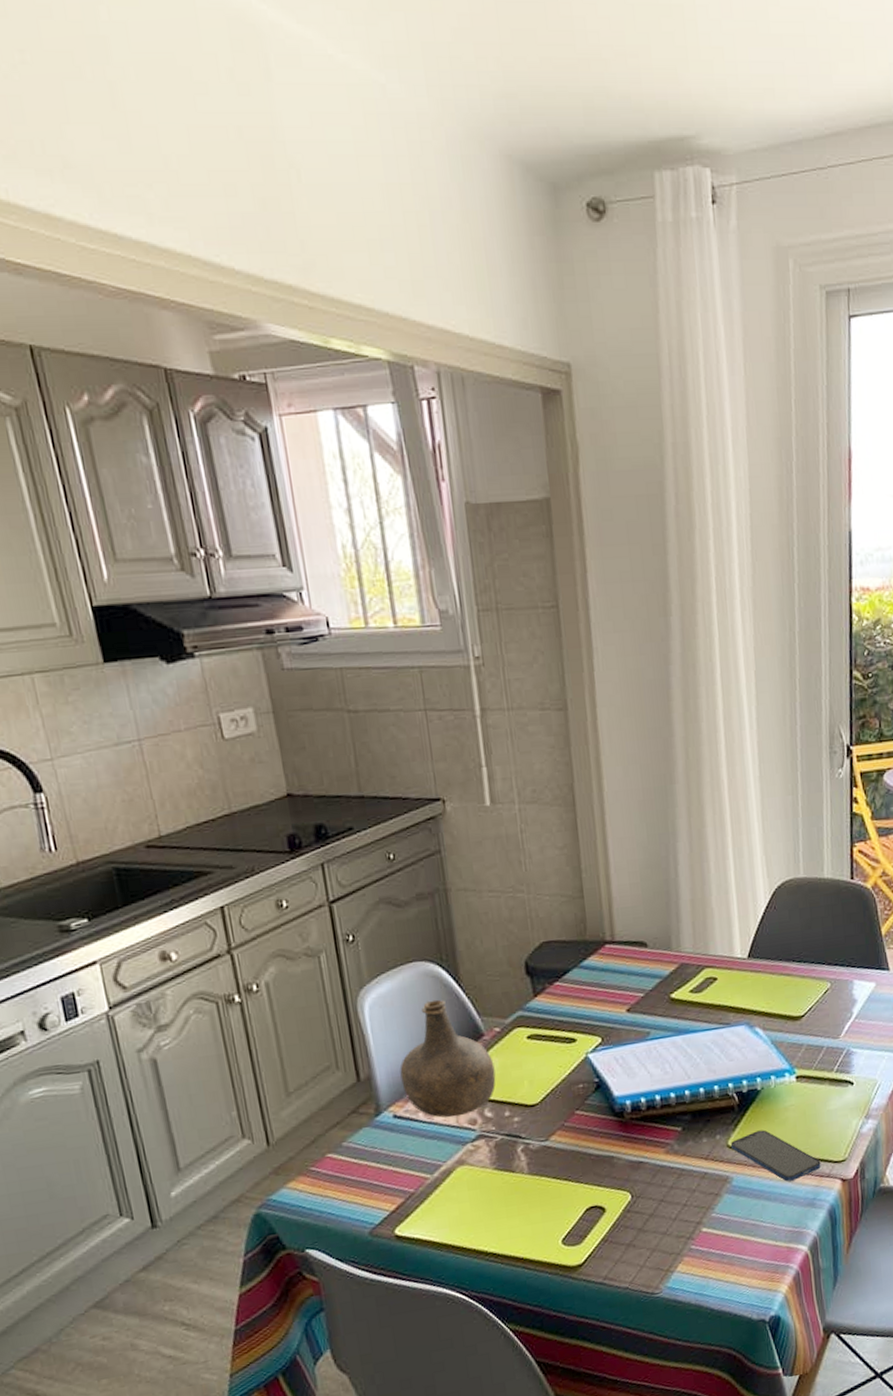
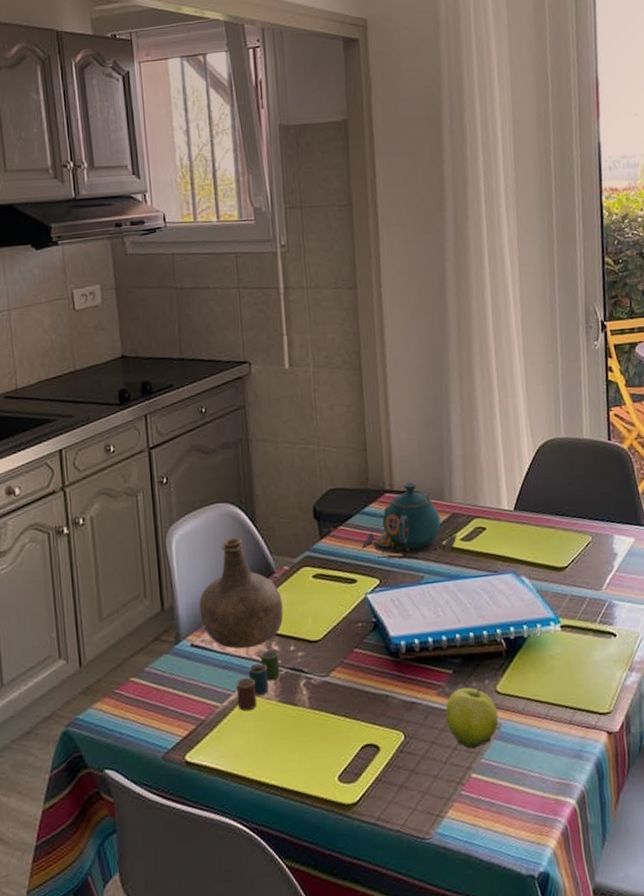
cup: none [446,1116,495,1181] -> present [236,649,280,712]
teapot: none [582,931,687,1015] -> present [362,482,458,560]
fruit: none [674,1143,730,1205] -> present [445,687,499,749]
smartphone: present [730,1129,821,1182] -> none [499,677,587,731]

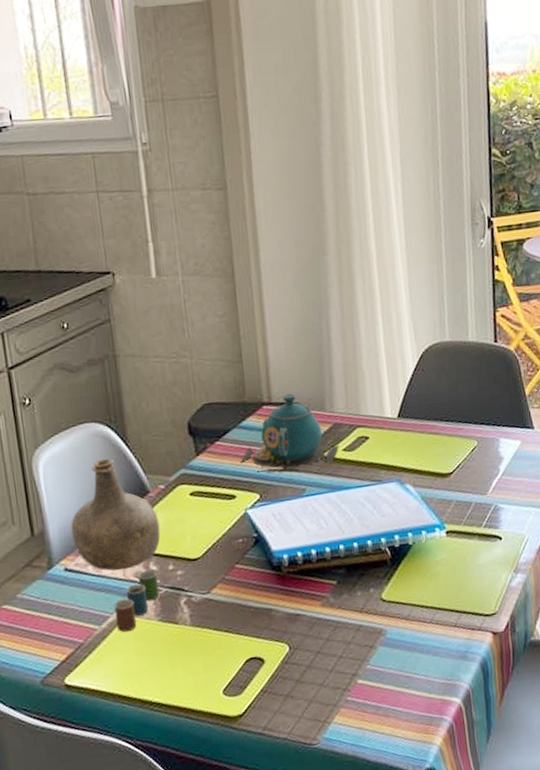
fruit: present [445,687,499,749] -> none [330,596,384,657]

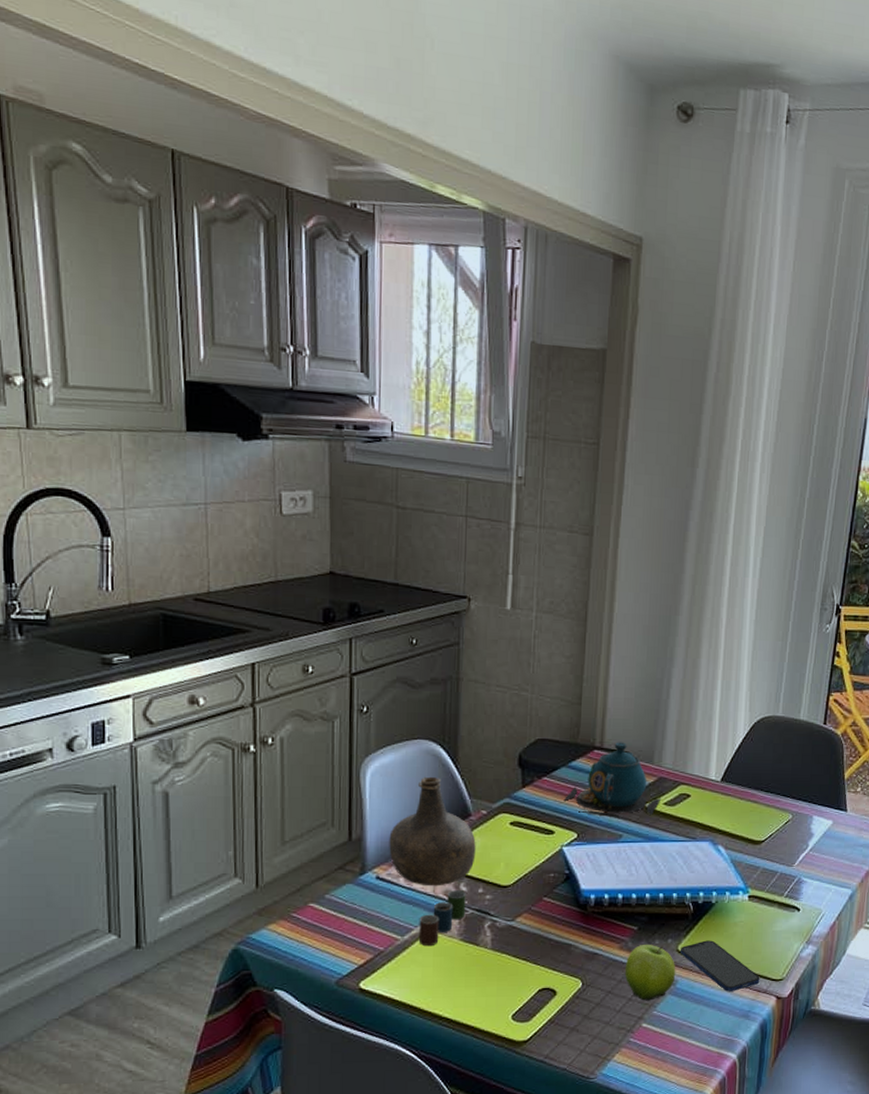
fruit: none [330,596,384,657] -> present [624,944,676,1001]
smartphone: none [384,583,472,635] -> present [680,940,760,991]

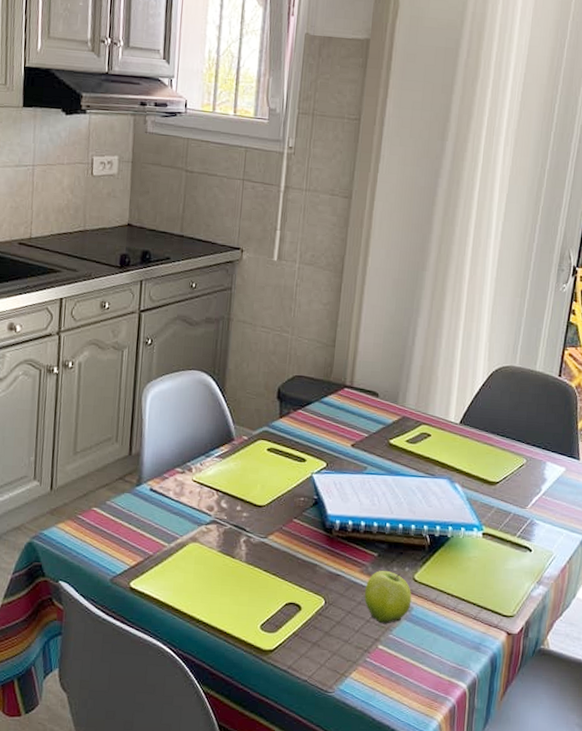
bottle: present [389,776,476,886] -> none [162,403,237,501]
cup: present [418,890,466,947] -> none [182,506,226,555]
teapot: present [565,742,662,818] -> none [316,382,404,452]
smartphone: present [680,940,760,991] -> none [416,572,492,623]

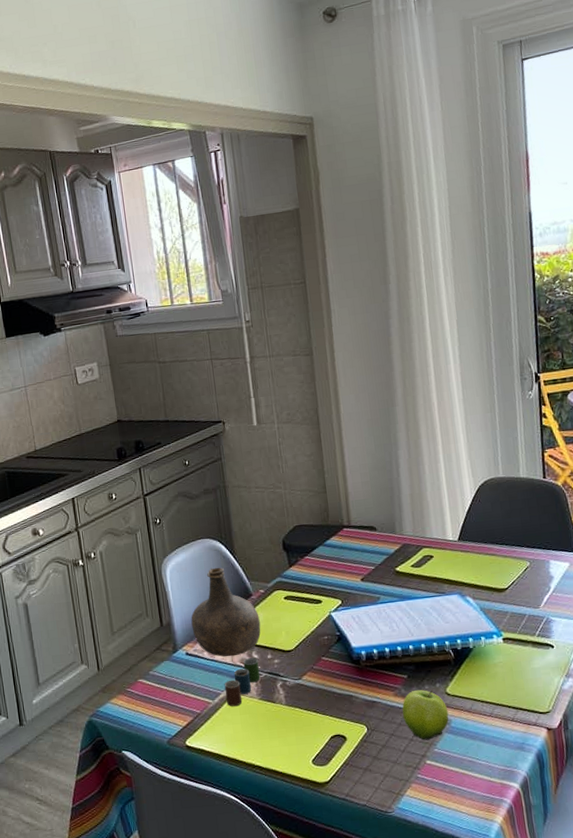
bottle: none [162,403,237,501] -> present [191,567,261,657]
cup: none [182,506,226,555] -> present [224,657,261,707]

